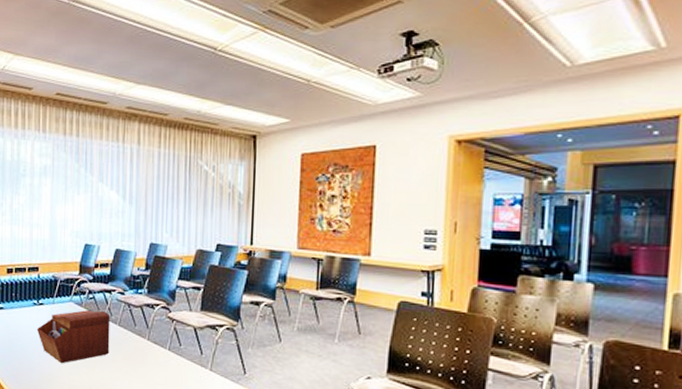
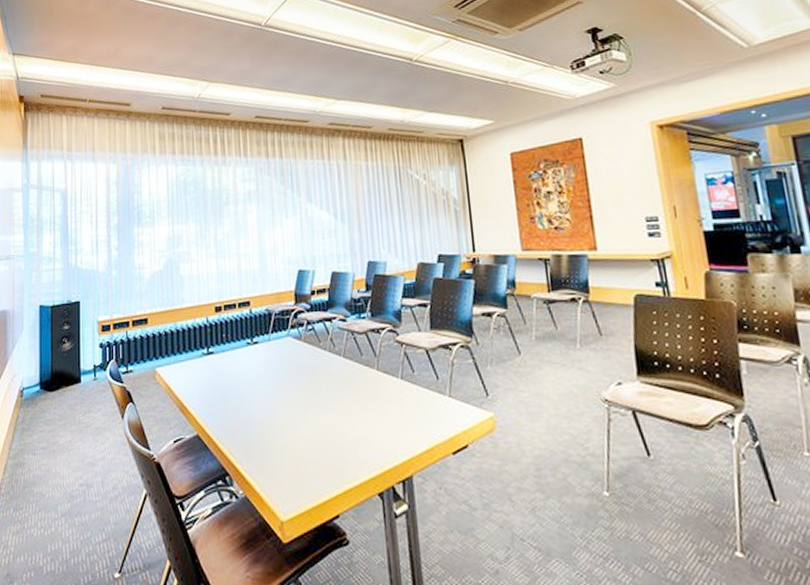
sewing box: present [36,309,111,364] -> none [252,342,336,410]

